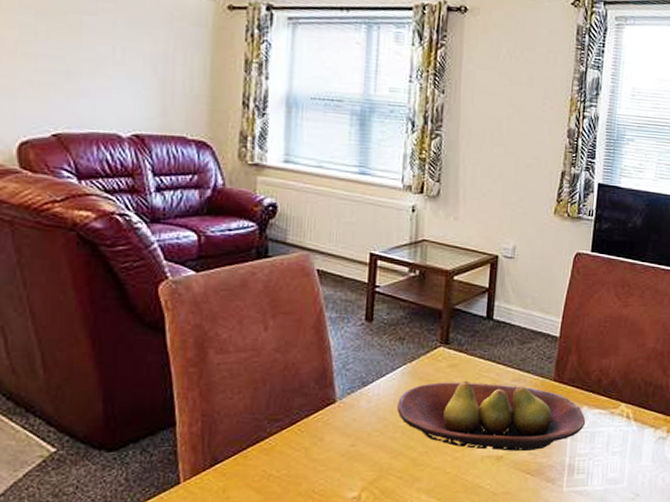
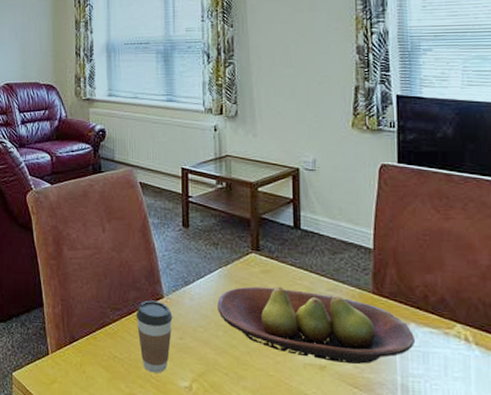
coffee cup: none [299,406,345,487] -> present [135,300,173,373]

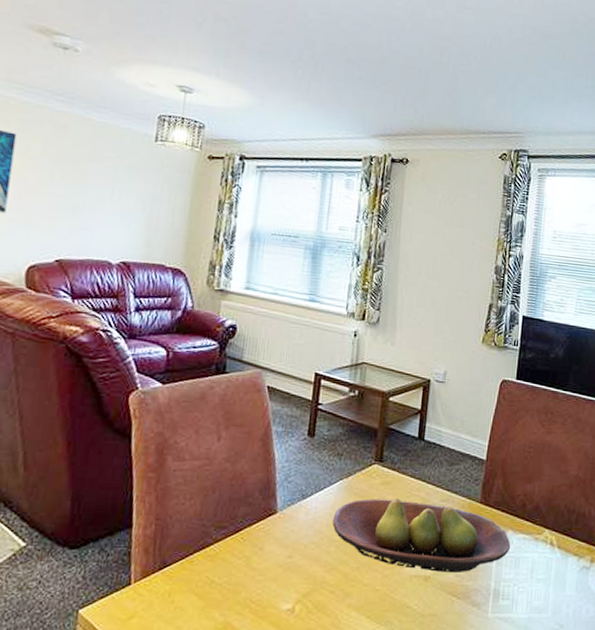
coffee cup: present [135,300,173,373] -> none [242,516,284,597]

